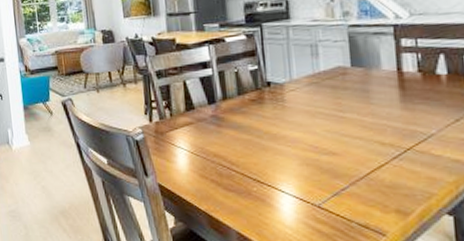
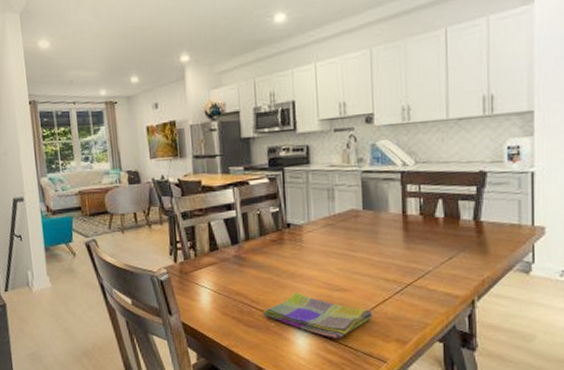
dish towel: none [242,155,367,207] -> present [262,292,372,338]

